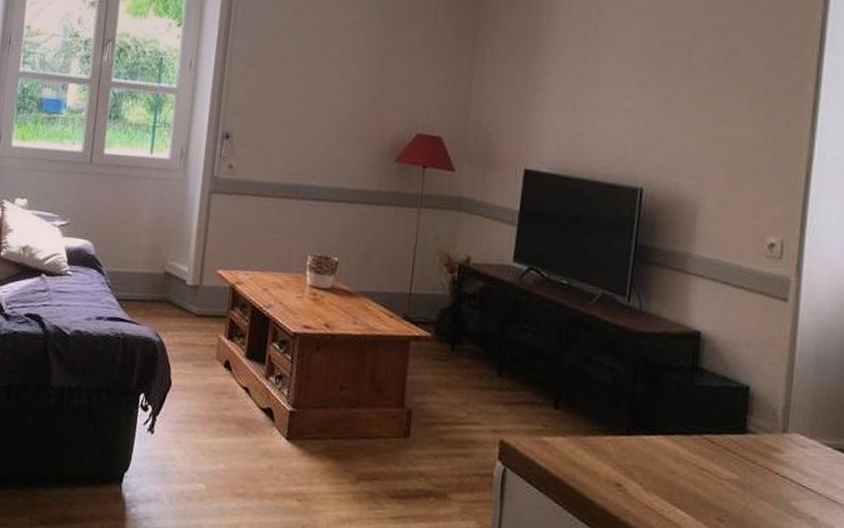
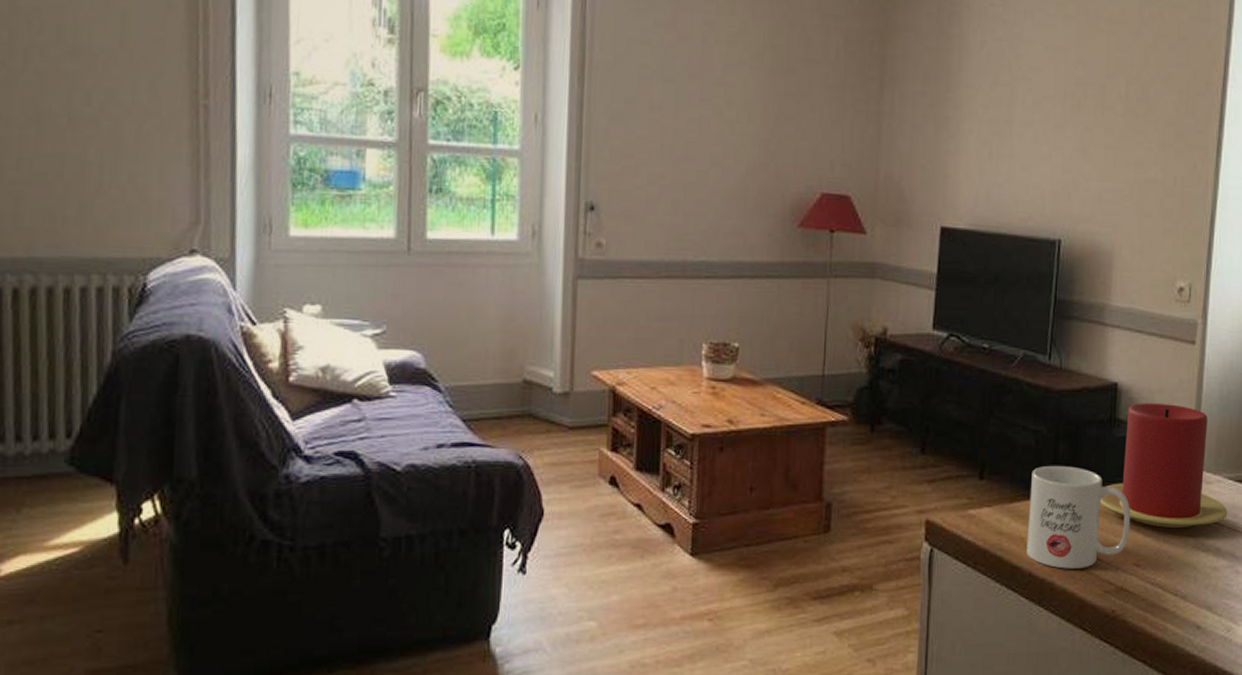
mug: none [600,404,714,514] -> present [1027,465,1131,569]
candle: none [679,354,825,491] -> present [1099,402,1228,528]

